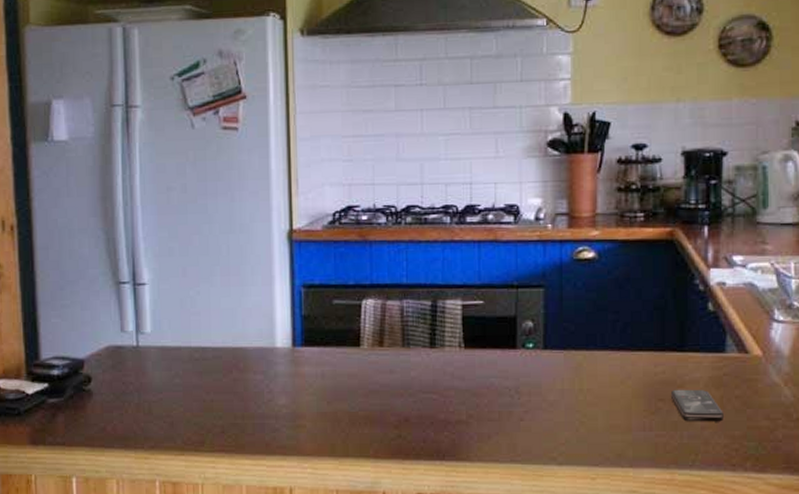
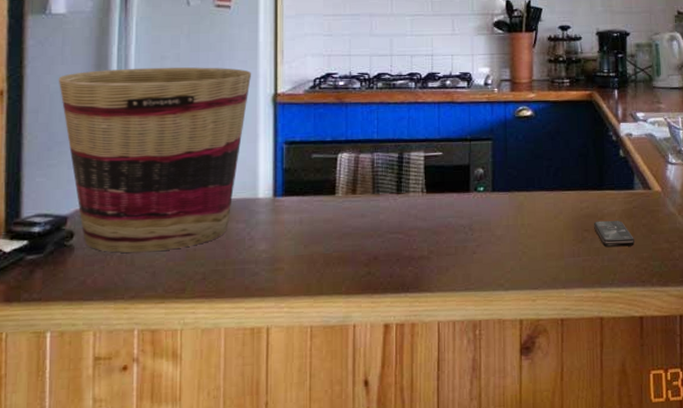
basket: none [65,199,264,401] -> present [58,67,251,253]

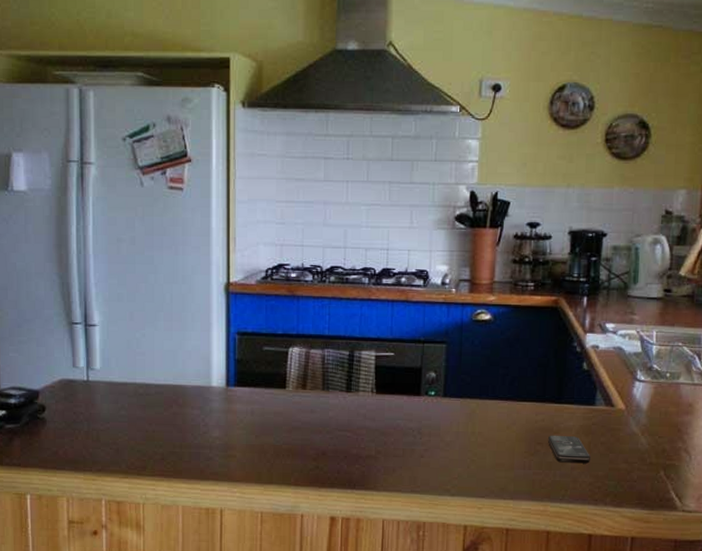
basket: present [58,67,251,253] -> none [23,249,204,431]

